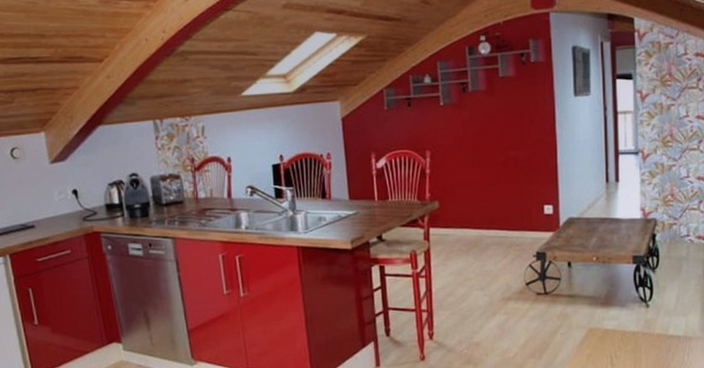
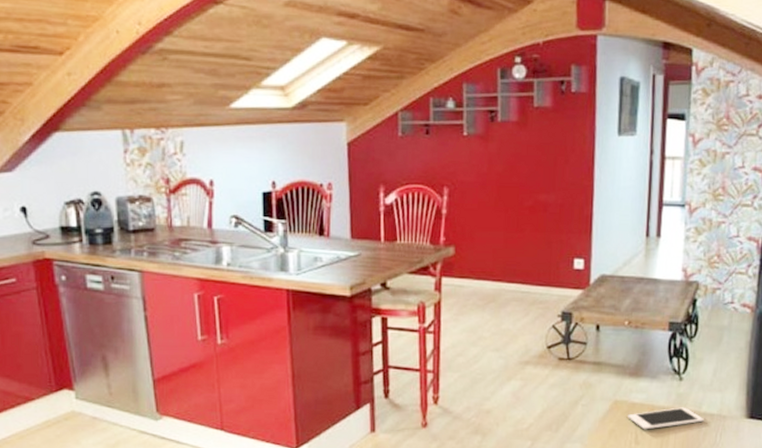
cell phone: none [602,331,672,353] -> present [628,407,704,430]

